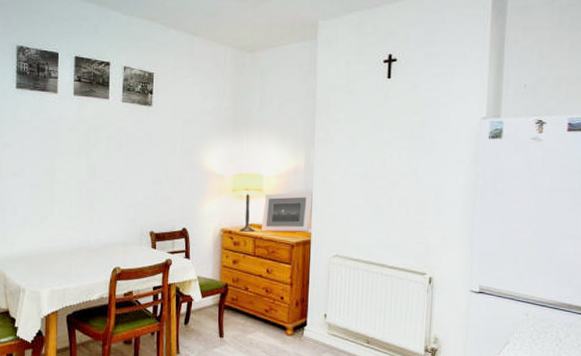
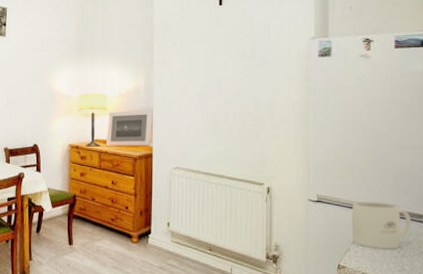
mug: none [511,293,572,343] -> present [351,202,412,250]

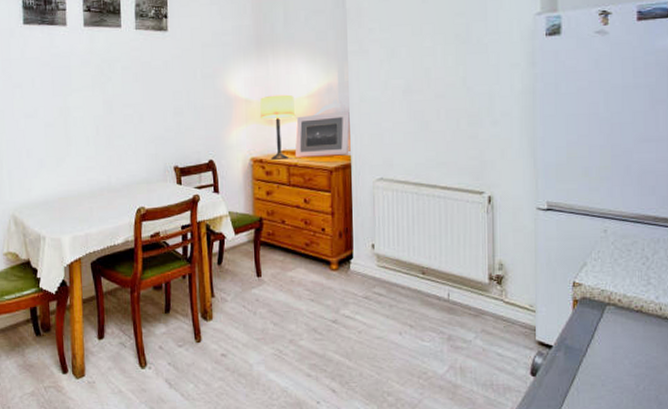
mug: present [351,202,412,250] -> none [588,206,659,262]

